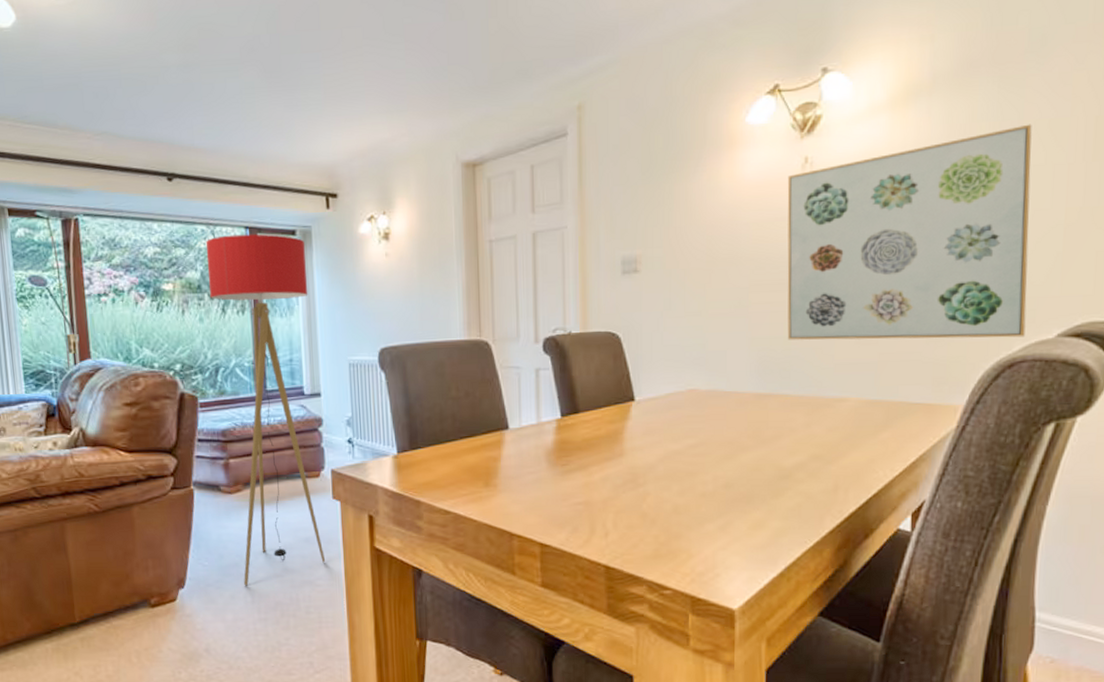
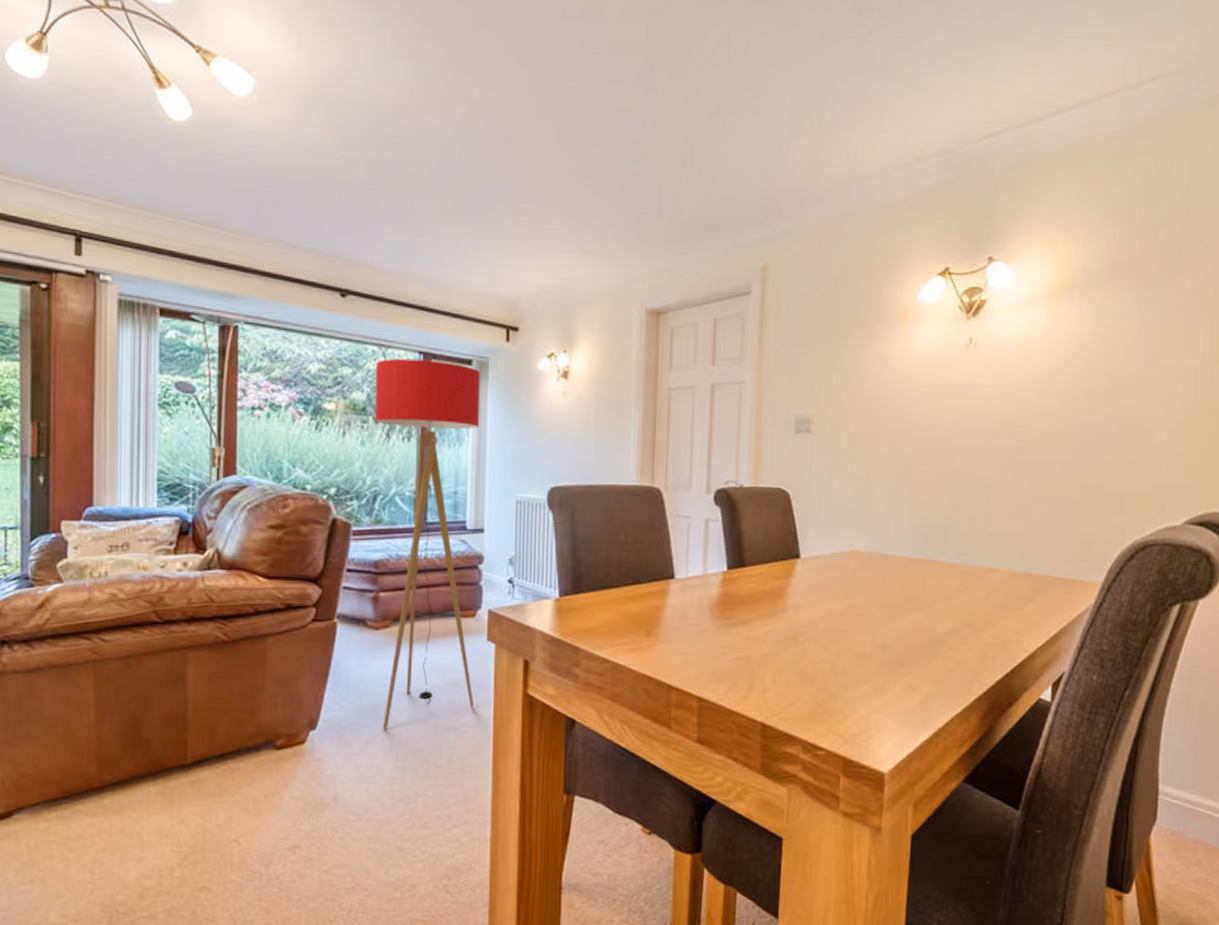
wall art: present [787,124,1032,340] -> none [946,327,1167,522]

